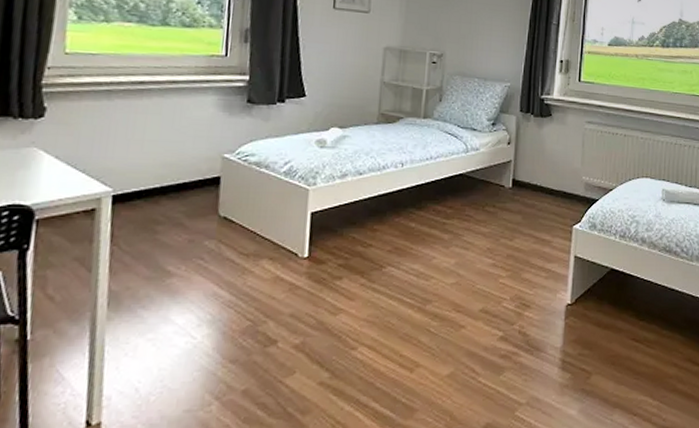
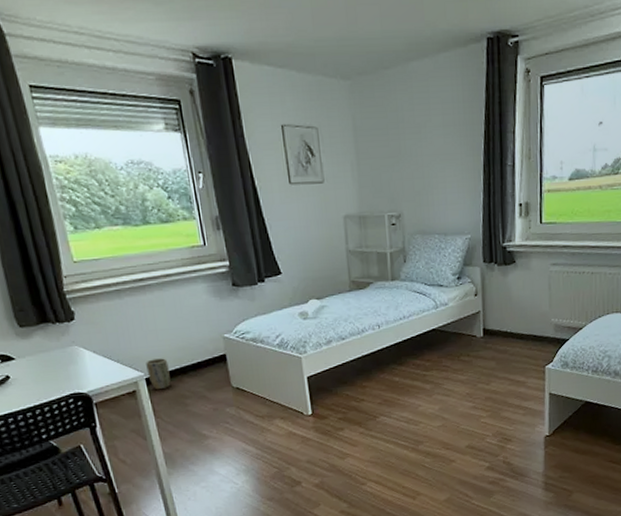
plant pot: none [116,173,147,210] -> present [146,358,171,389]

